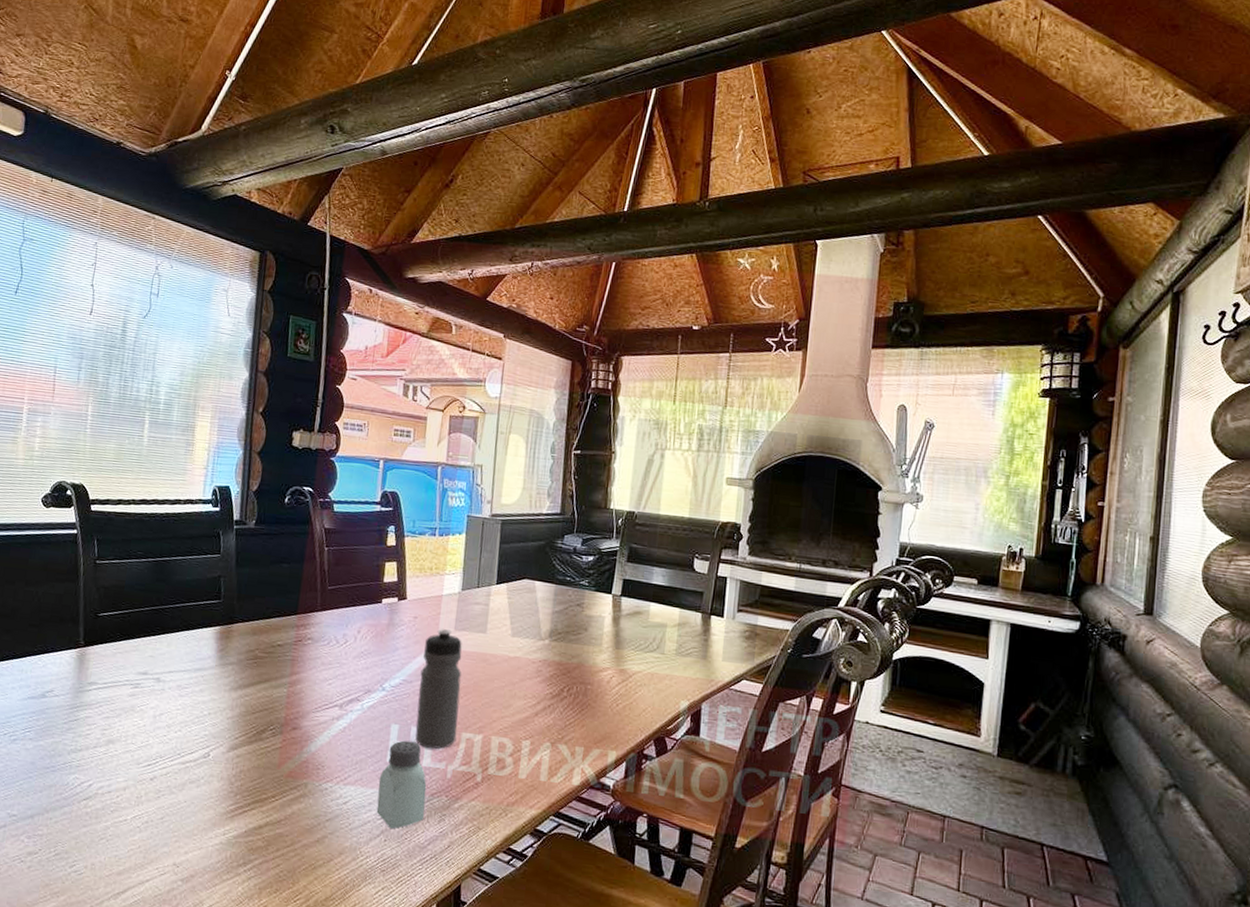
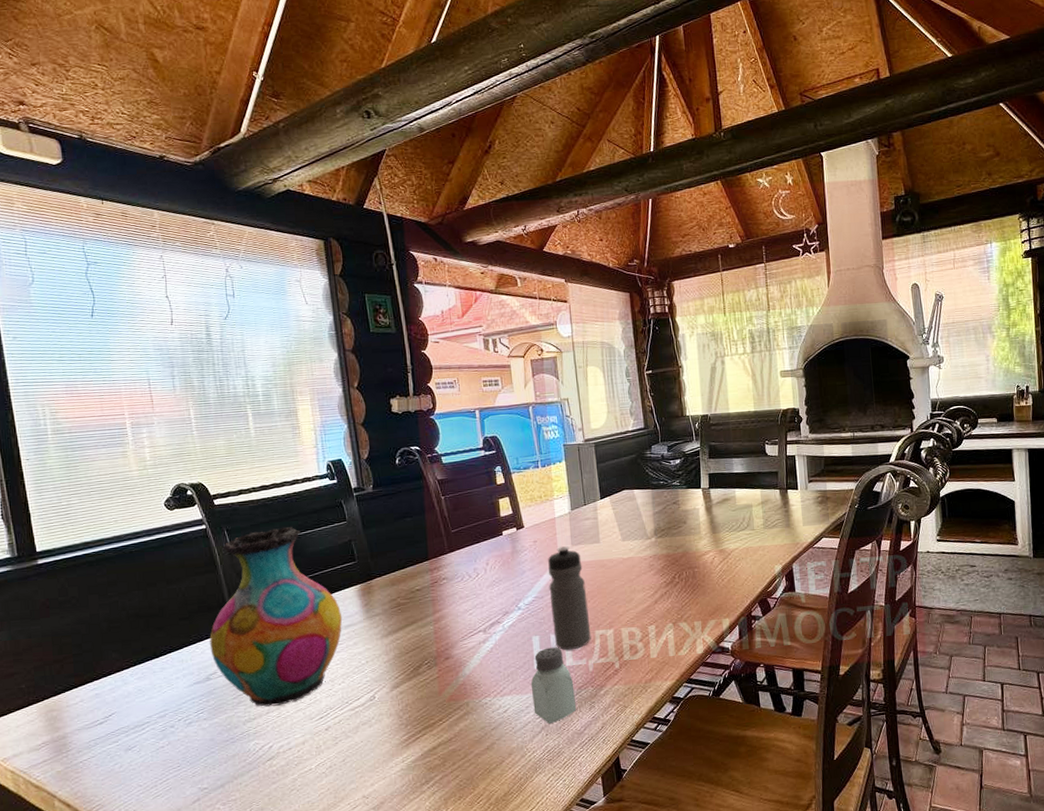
vase: none [52,547,195,742] -> present [209,526,343,707]

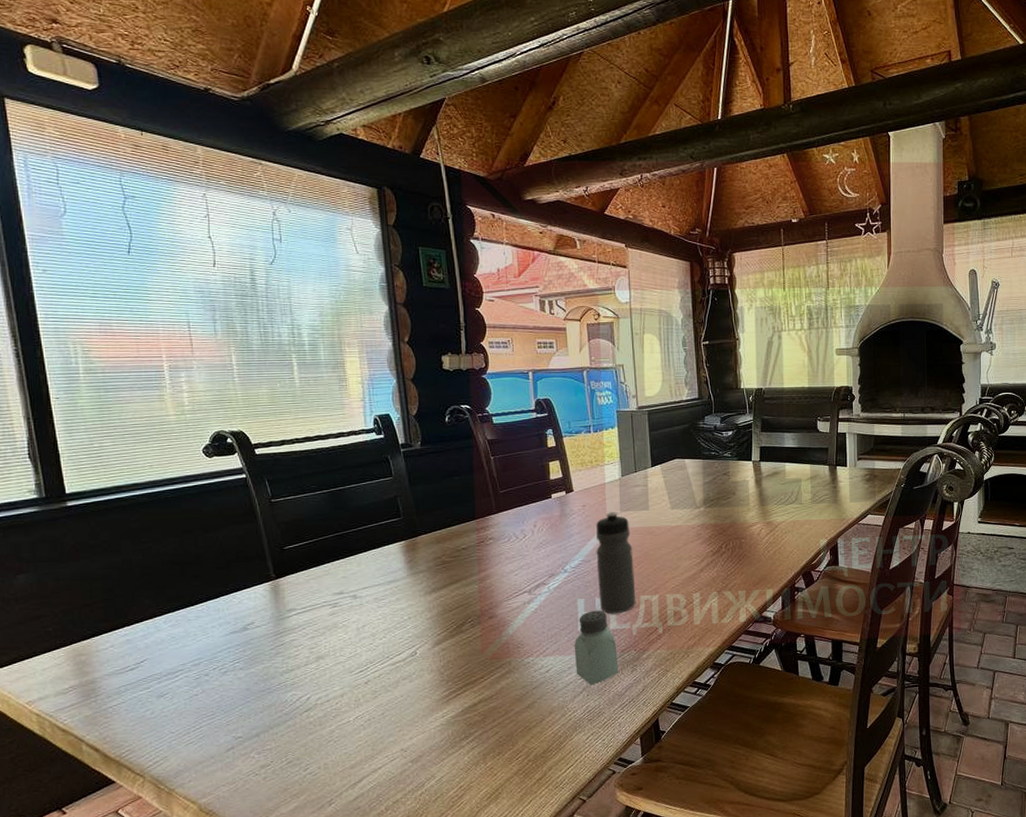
vase: present [209,526,343,707] -> none [247,479,386,659]

